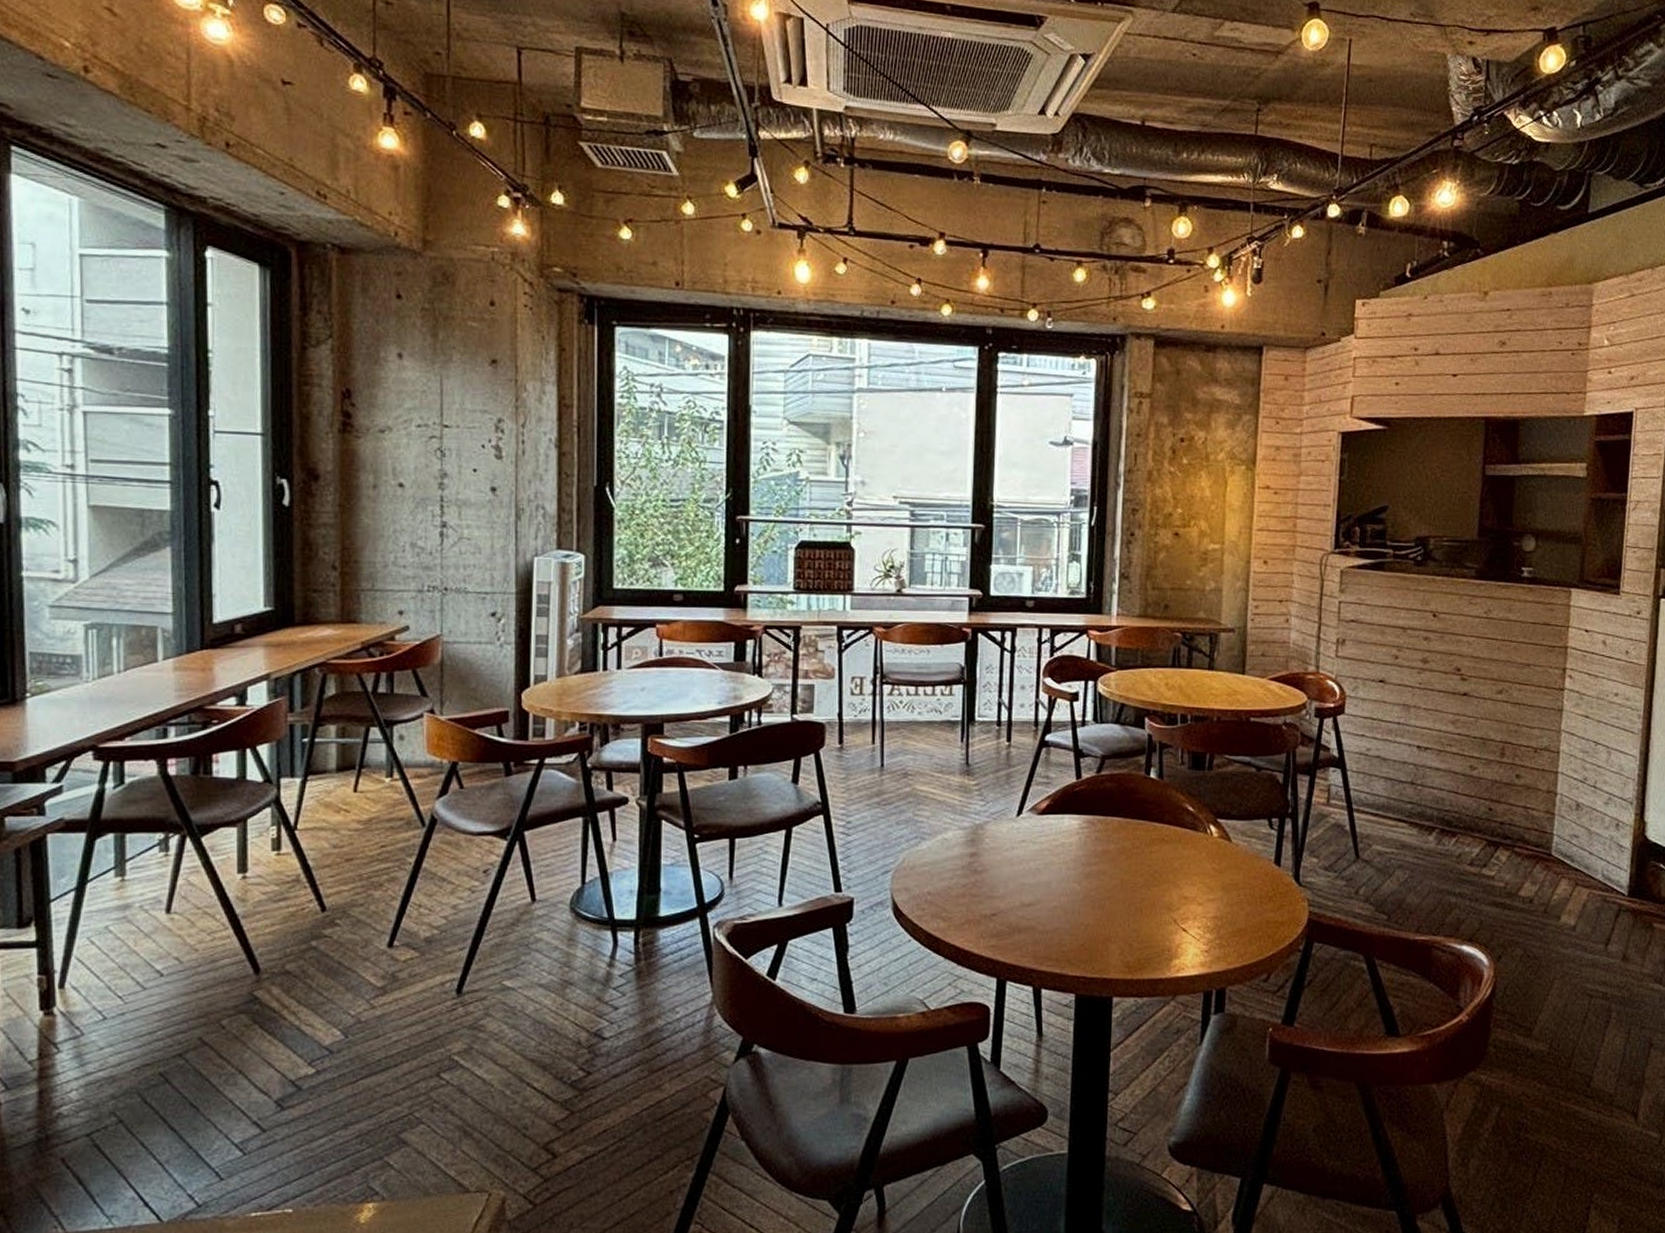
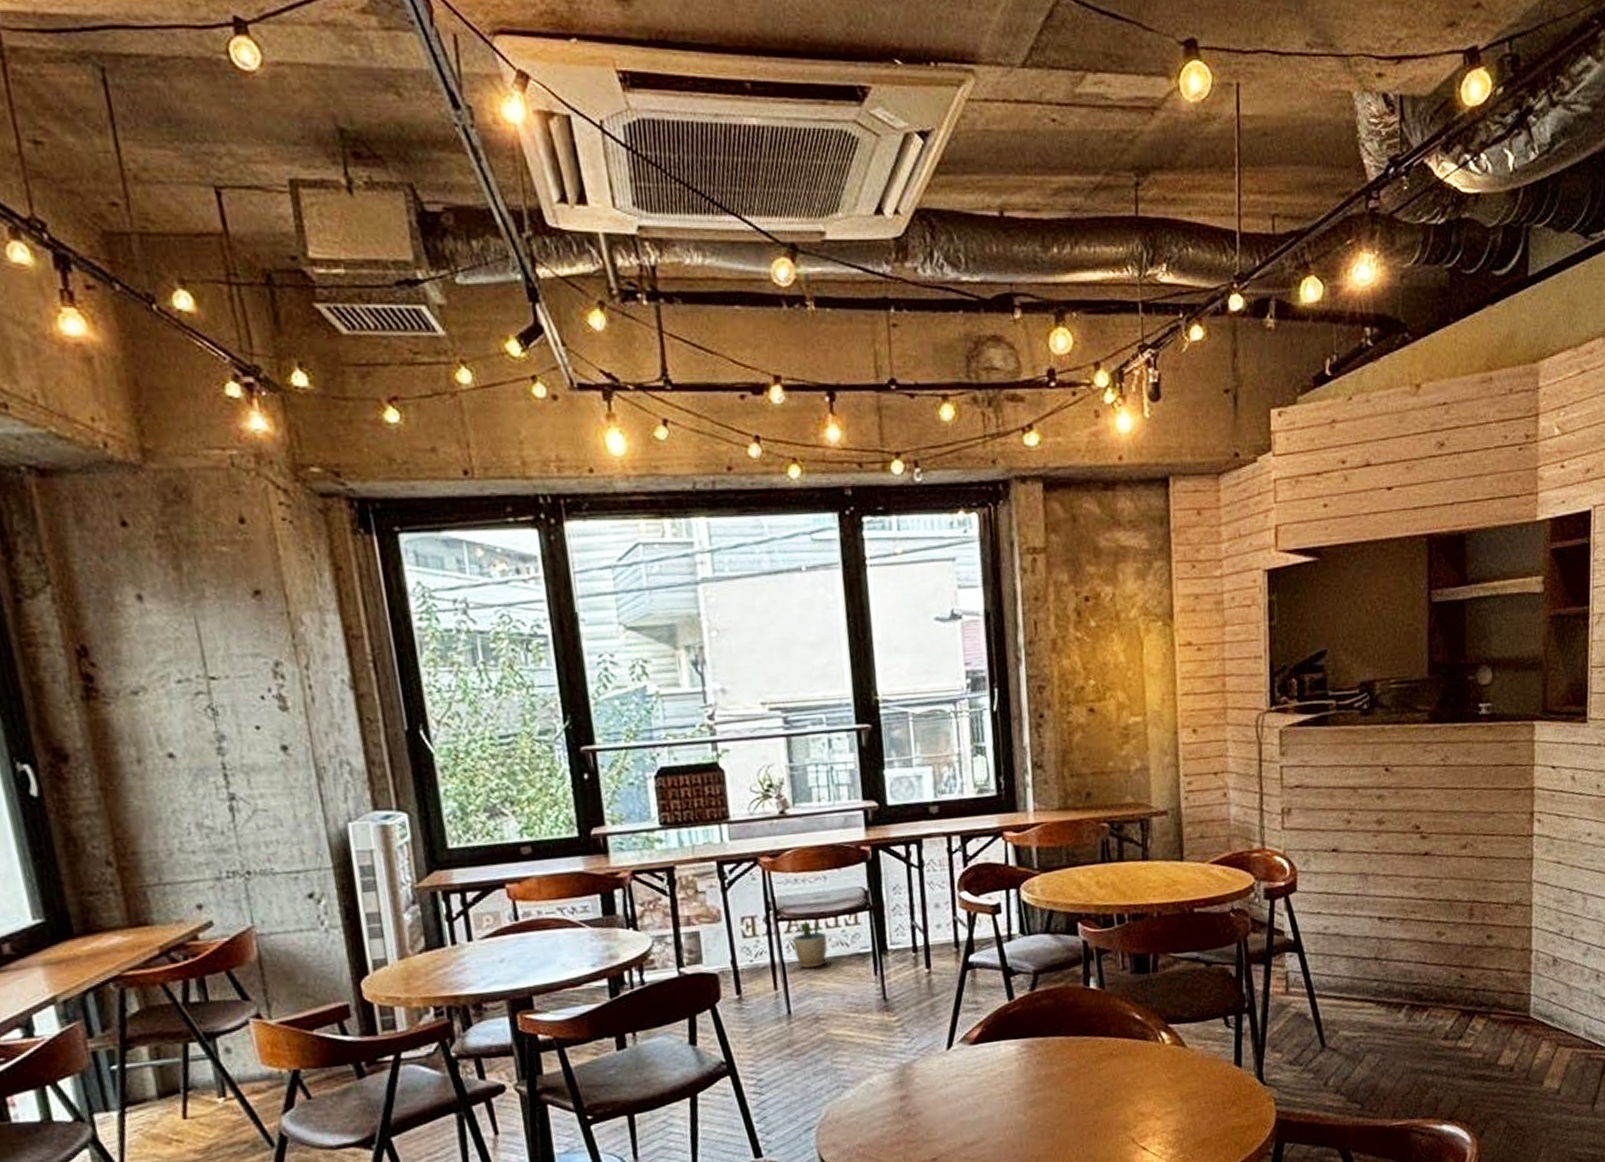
potted plant: none [893,686,923,729] -> present [792,920,827,969]

